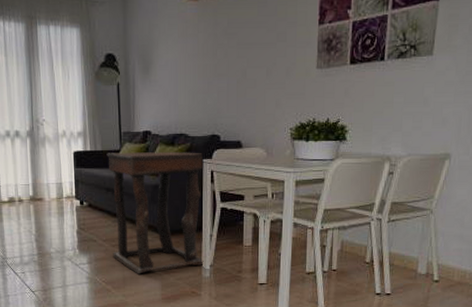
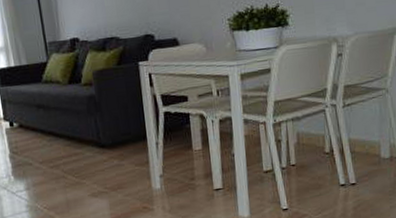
side table: present [106,152,204,274] -> none [33,55,153,196]

